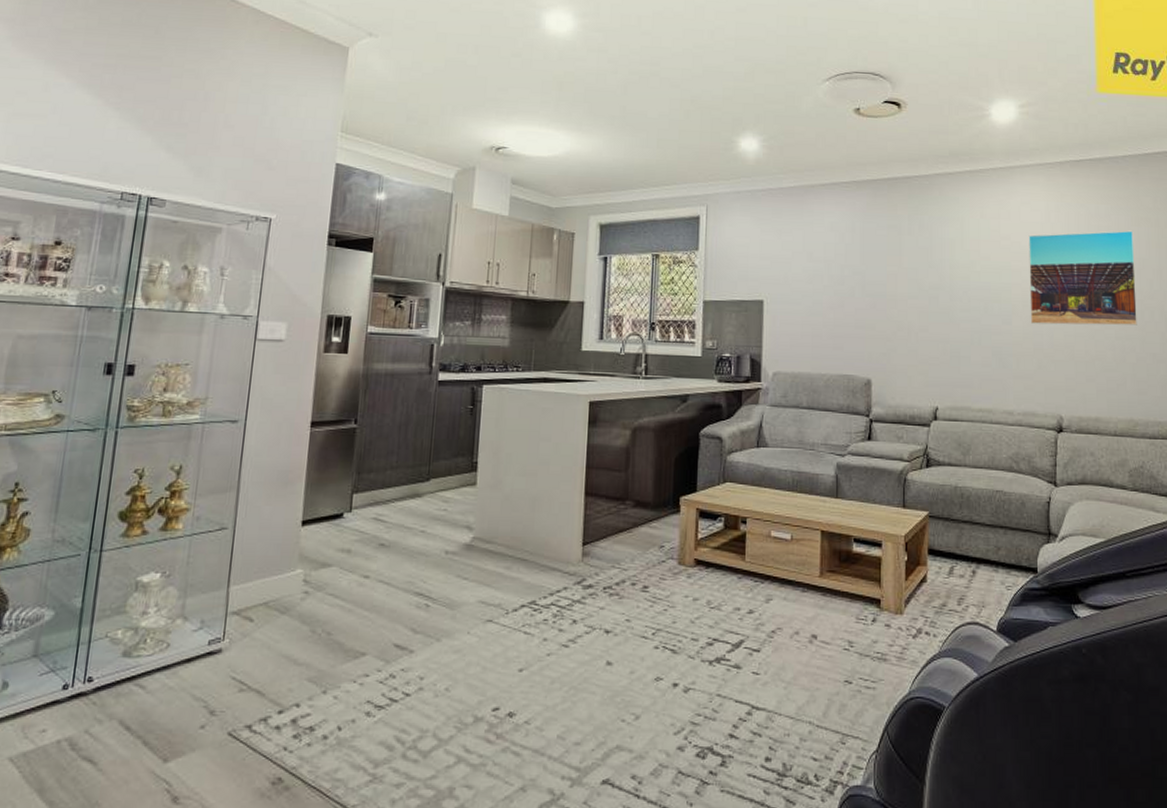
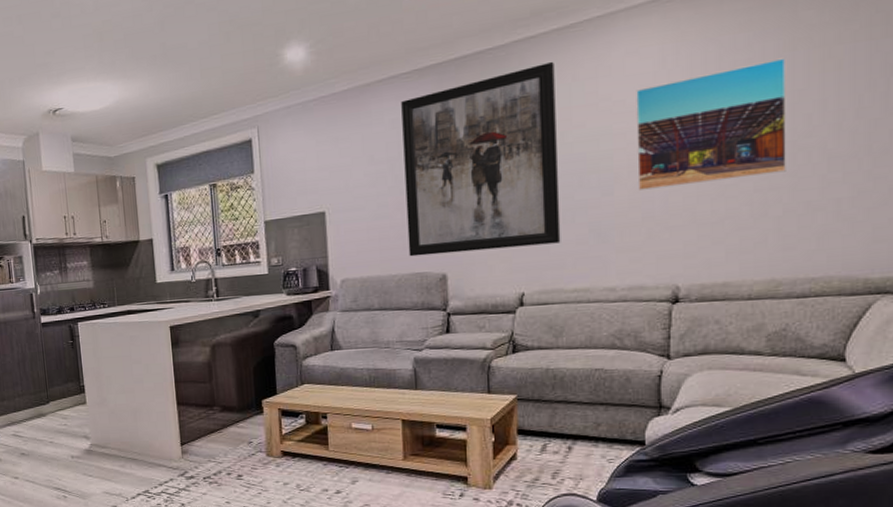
wall art: none [838,197,970,363] -> present [401,61,561,257]

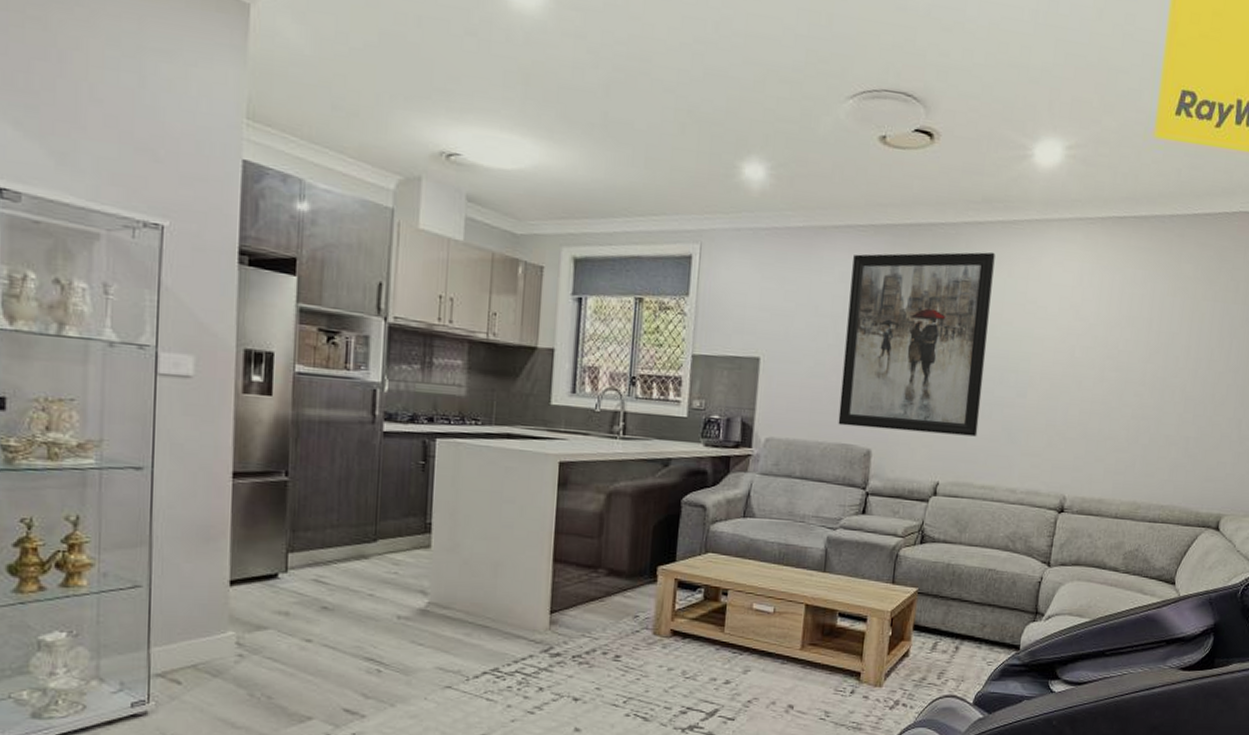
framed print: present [636,57,787,190] -> none [1046,299,1169,405]

